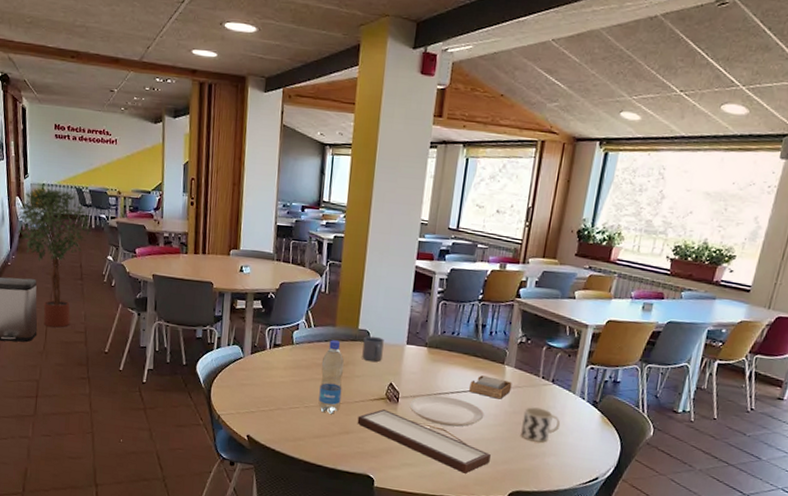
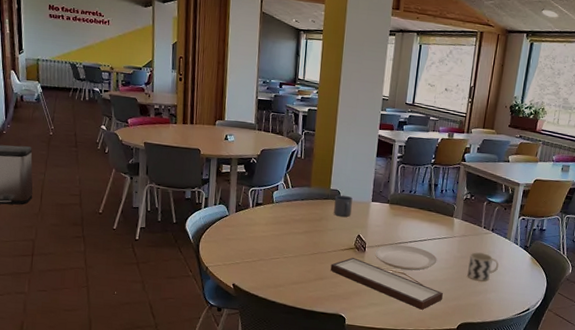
potted tree: present [16,187,91,328] -> none [12,63,85,191]
bottle: present [318,340,345,414] -> none [296,199,319,263]
napkin holder: present [469,375,512,399] -> none [425,227,460,246]

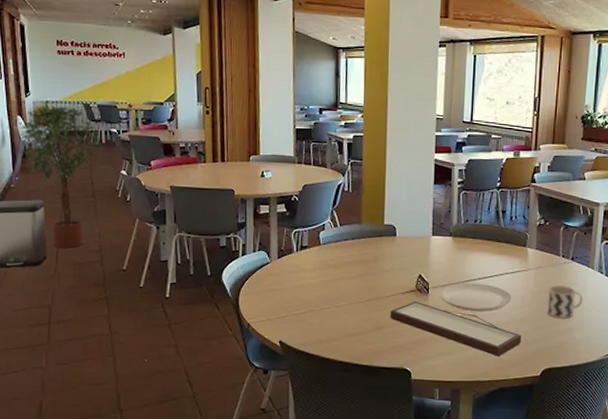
potted tree: none [12,63,85,191] -> present [18,105,101,248]
cup: present [334,195,353,217] -> none [390,230,410,255]

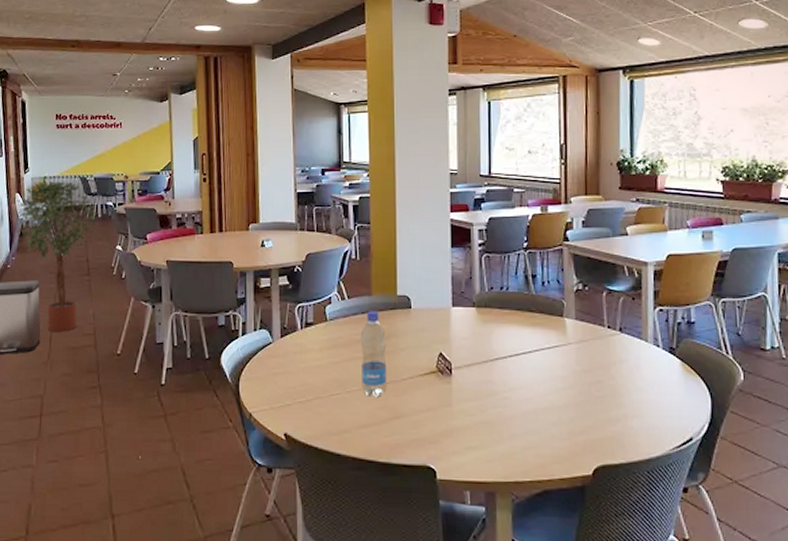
bottle: none [350,237,373,311] -> present [360,311,387,397]
tray: present [390,301,521,356] -> none [408,385,565,451]
plate: present [440,283,512,311] -> none [465,361,551,395]
cup: present [548,285,583,319] -> none [594,363,638,403]

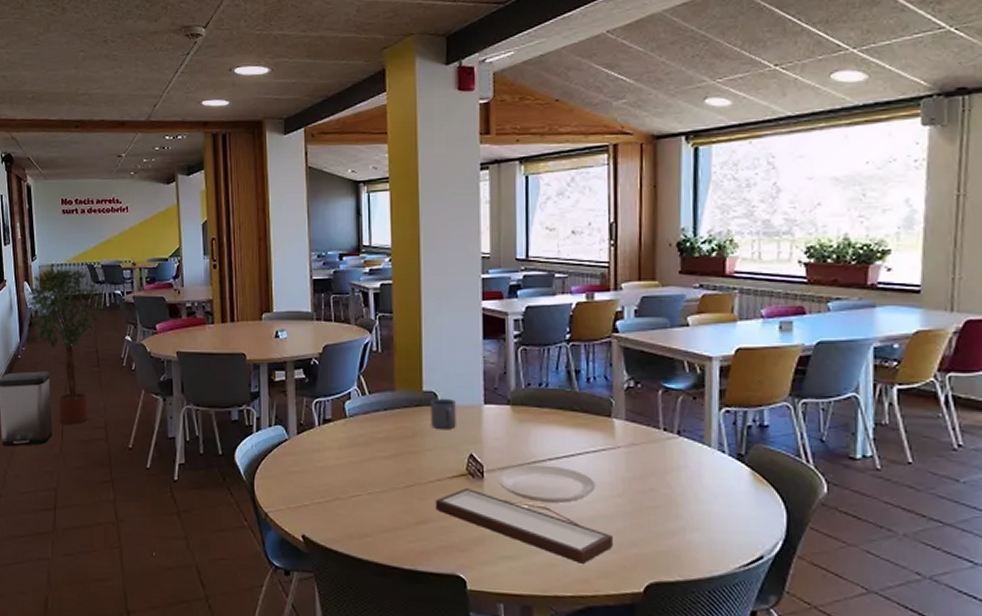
bottle: present [360,311,387,397] -> none [382,407,412,500]
cup: none [404,301,427,330] -> present [431,398,456,429]
tray: none [408,385,565,451] -> present [435,488,613,564]
plate: none [465,361,551,395] -> present [498,464,596,503]

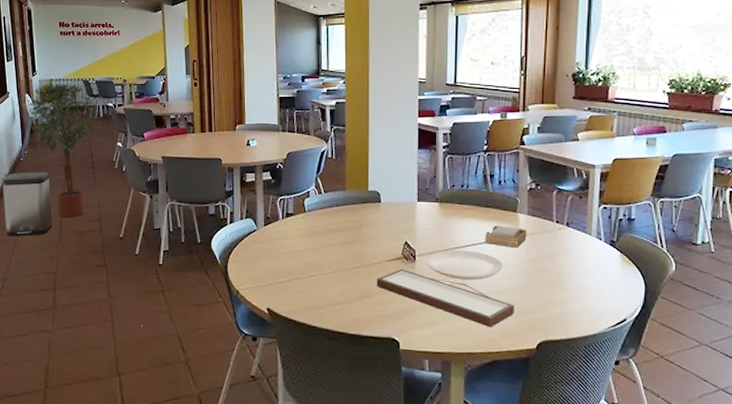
cup: present [431,398,456,429] -> none [375,196,395,221]
napkin holder: none [571,434,626,462] -> present [485,226,527,248]

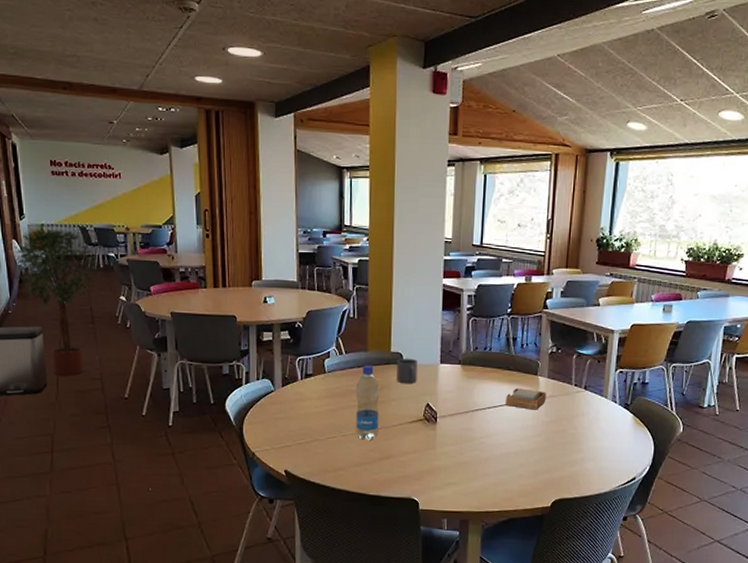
bottle: none [335,204,358,279] -> present [355,365,380,440]
cup: none [375,196,395,221] -> present [396,358,418,383]
tray: present [376,269,514,327] -> none [397,431,531,487]
plate: present [427,250,503,280] -> none [448,412,522,441]

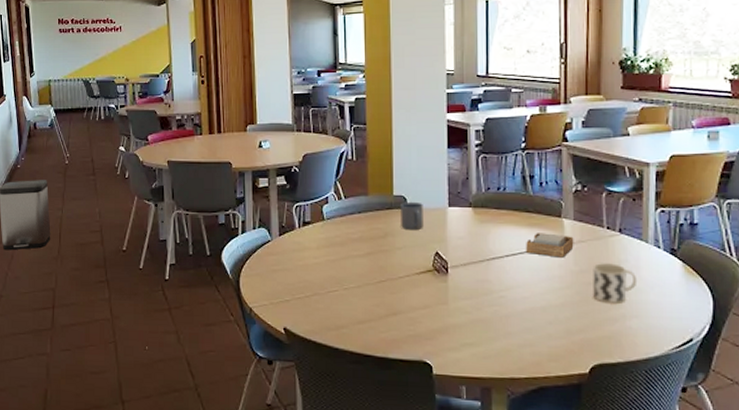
potted tree: present [14,228,99,376] -> none [24,83,100,229]
bottle: present [355,365,380,440] -> none [357,211,384,294]
cup: none [559,415,596,449] -> present [593,263,638,303]

